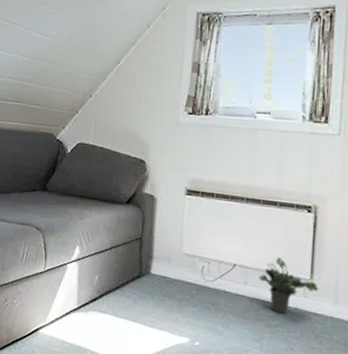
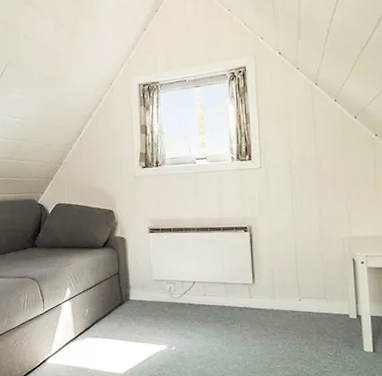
potted plant: present [259,257,319,314] -> none [214,270,260,314]

